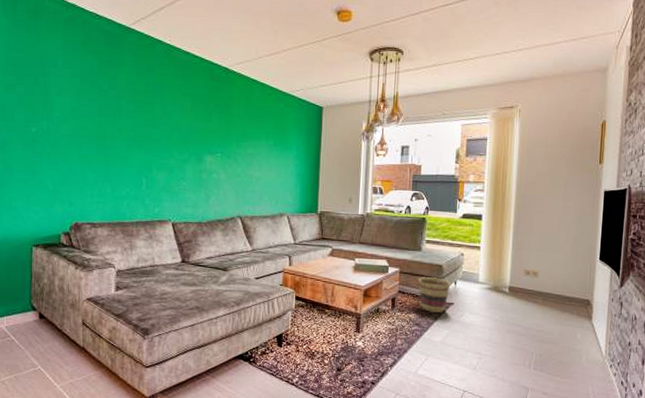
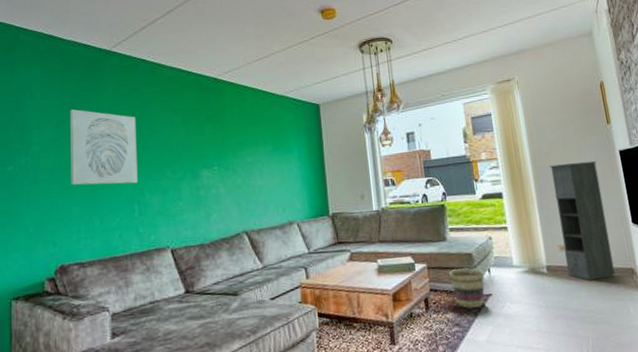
wall art: none [87,81,149,159] -> present [70,109,138,185]
storage cabinet: none [527,196,580,305] -> present [549,160,615,280]

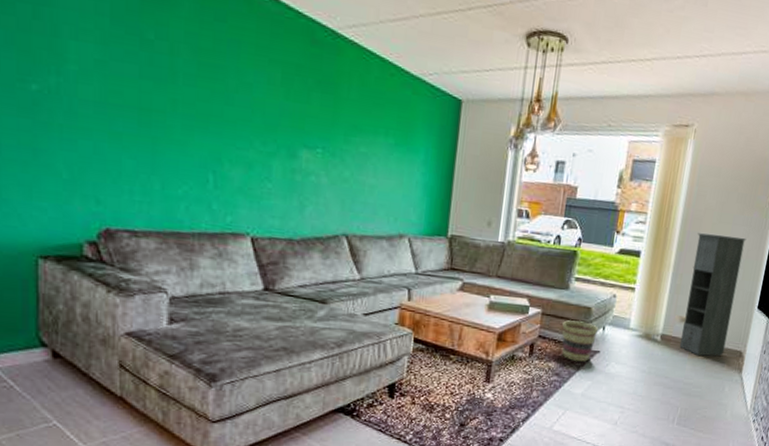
wall art: present [70,109,138,185] -> none [123,24,219,147]

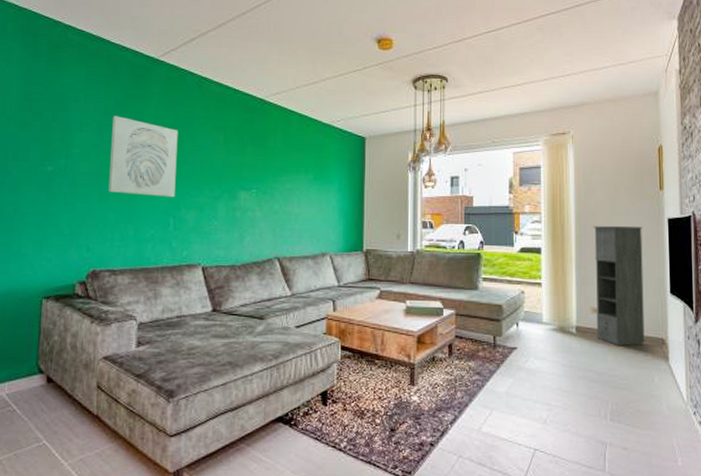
wall art: none [123,24,219,147] -> present [108,116,178,198]
basket: present [562,320,599,362] -> none [477,319,513,359]

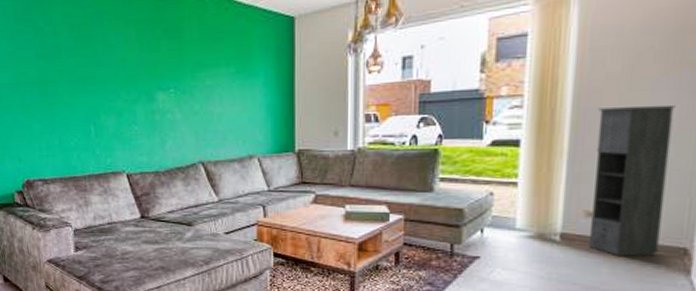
wall art: present [108,116,178,198] -> none [23,19,93,104]

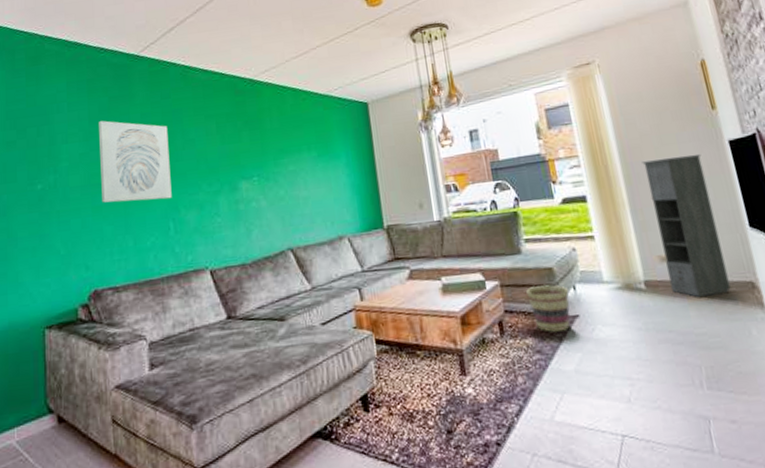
wall art: none [23,19,93,104] -> present [99,120,172,203]
basket: none [430,225,476,269] -> present [526,285,570,332]

